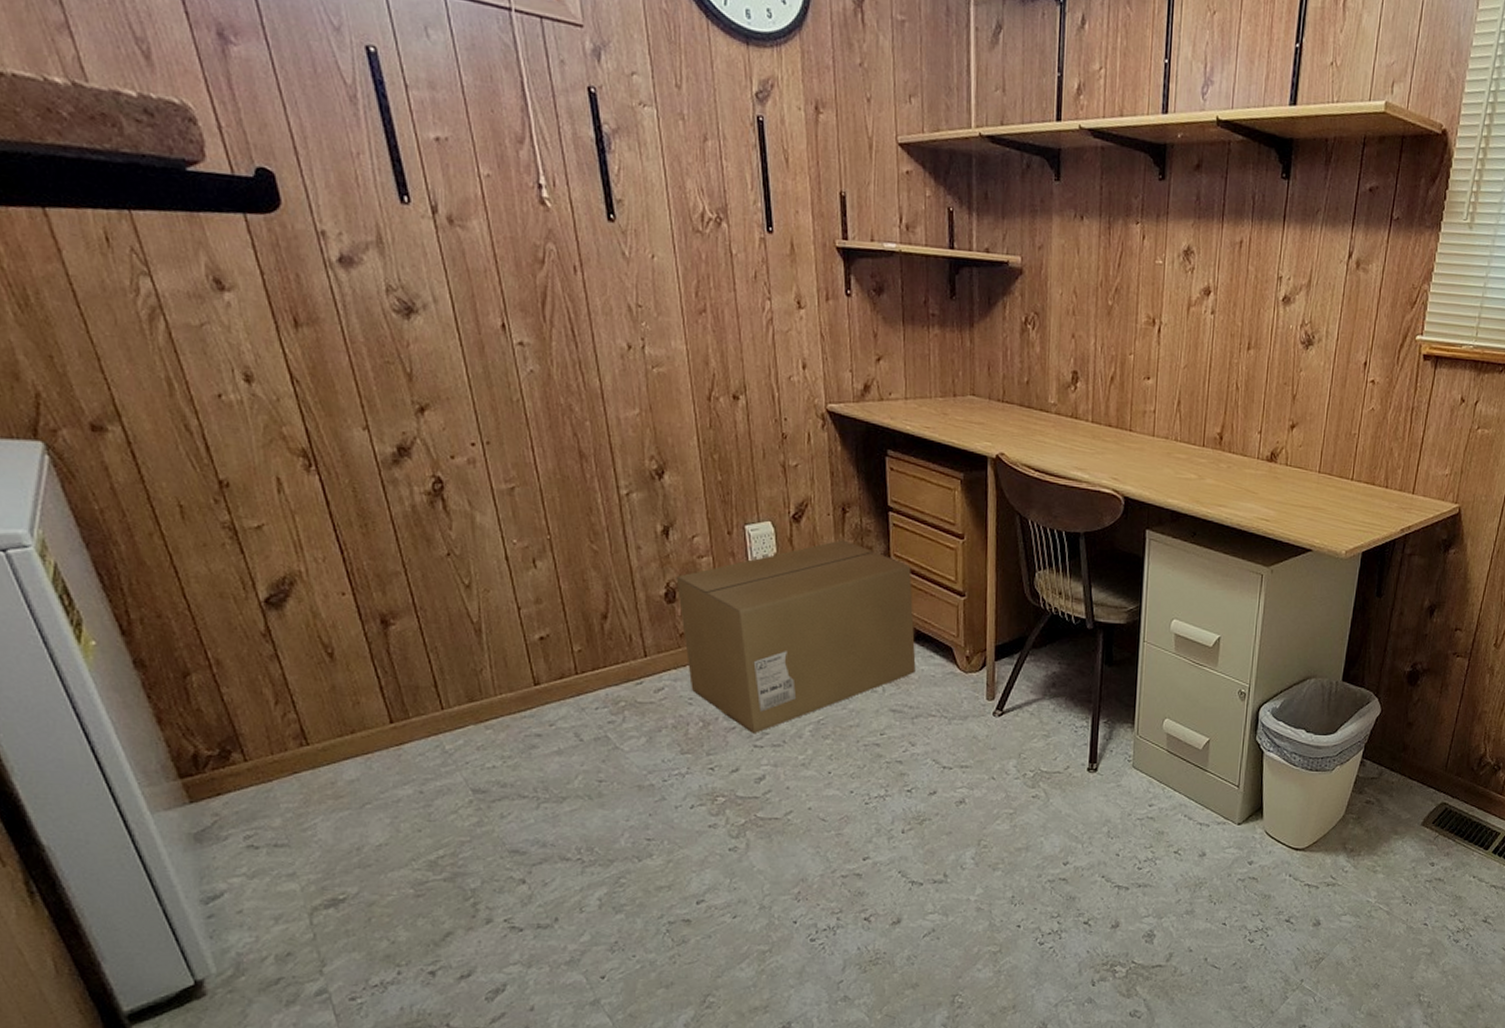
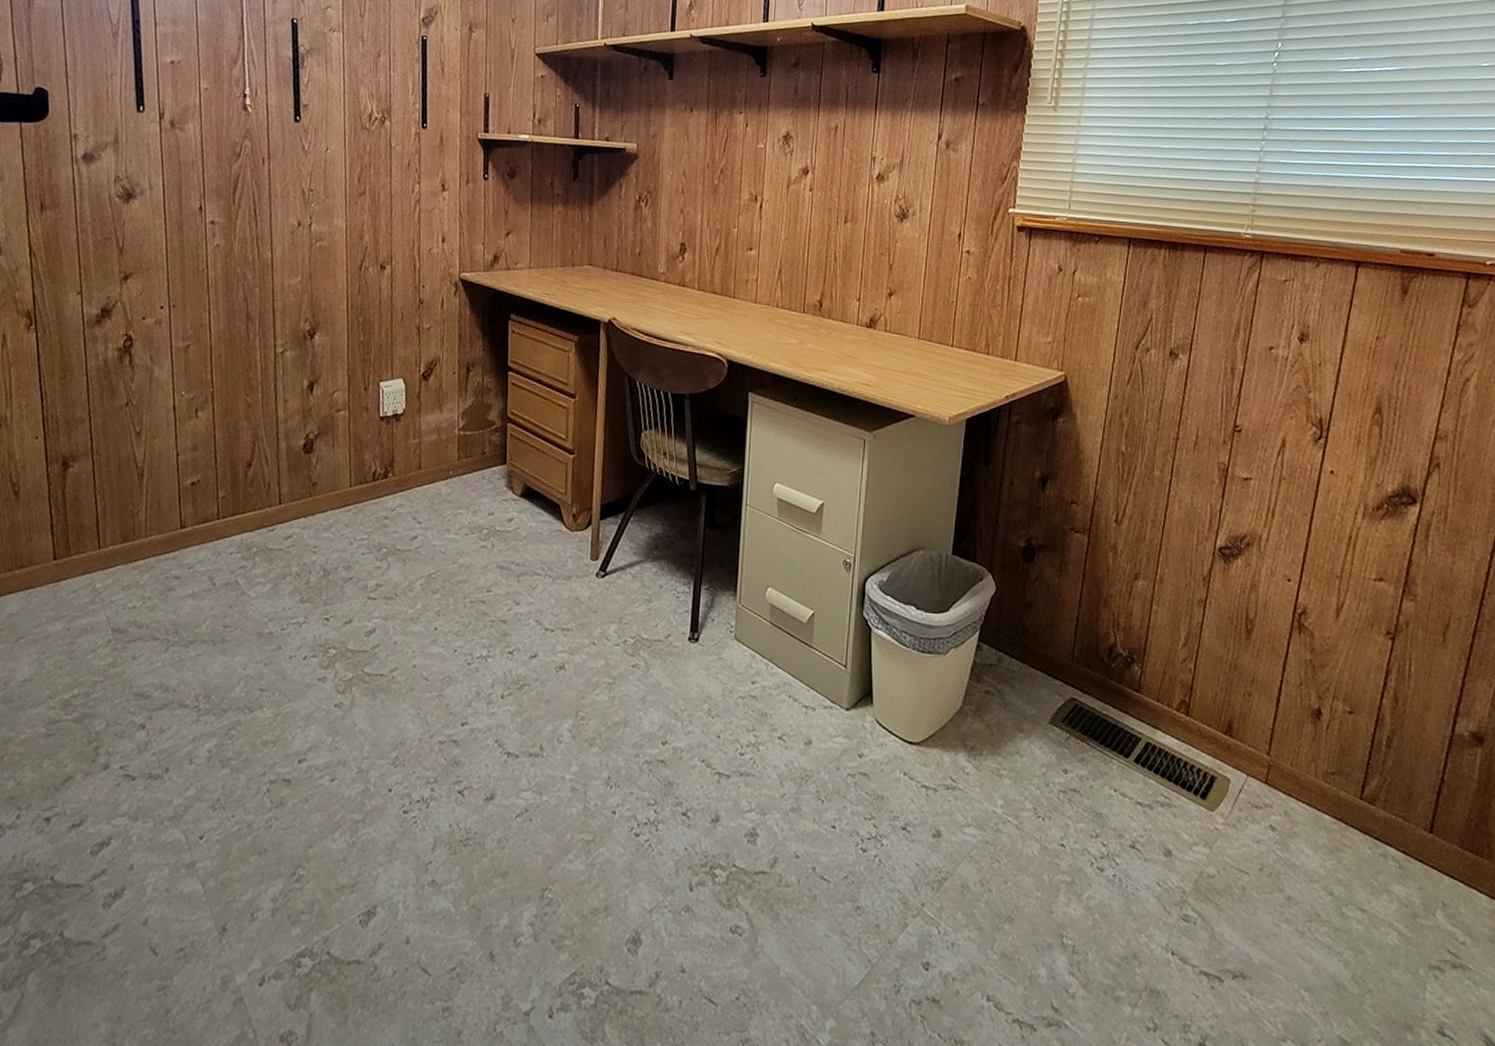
box: present [676,540,916,733] -> none [314,397,526,585]

